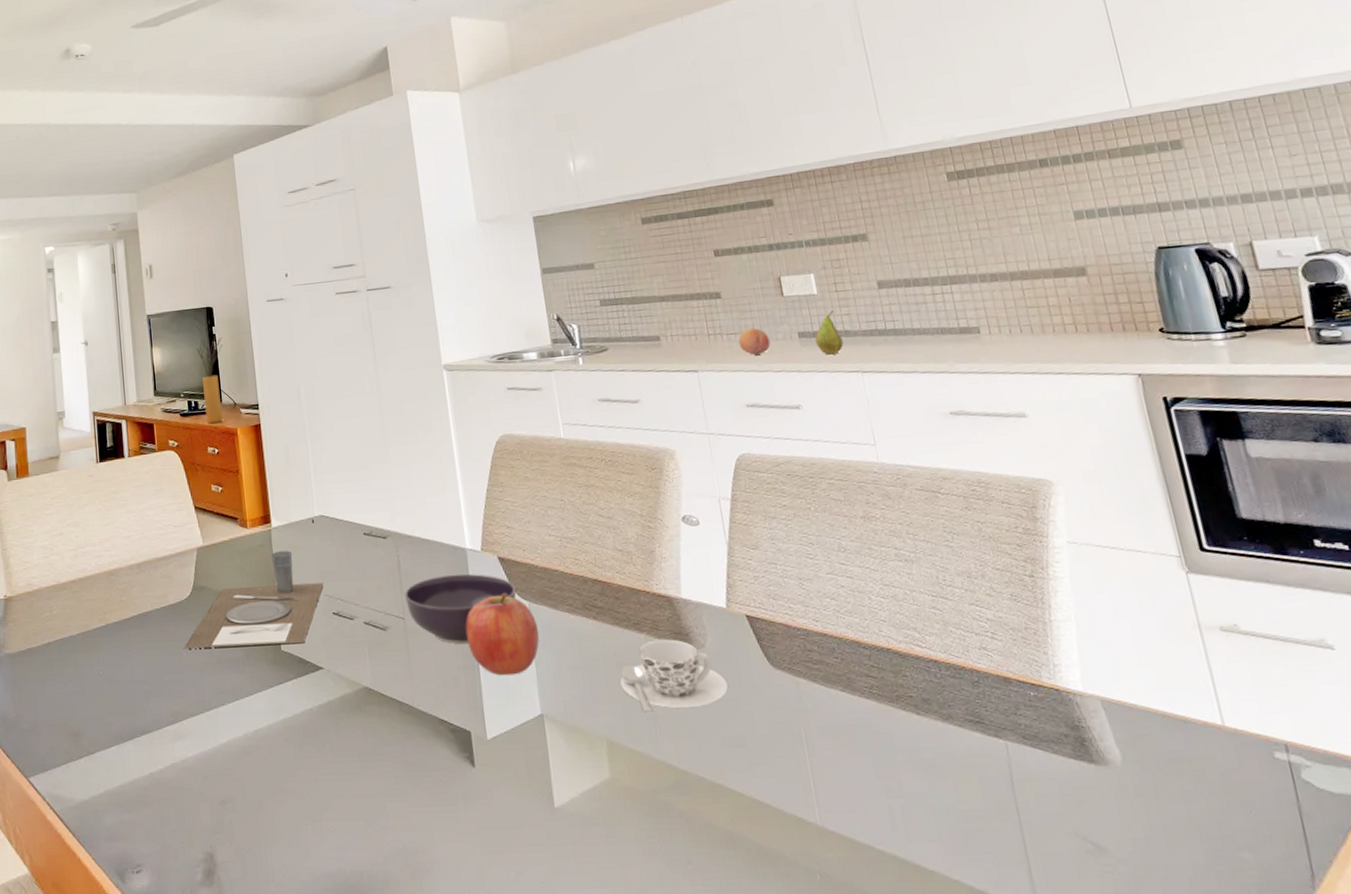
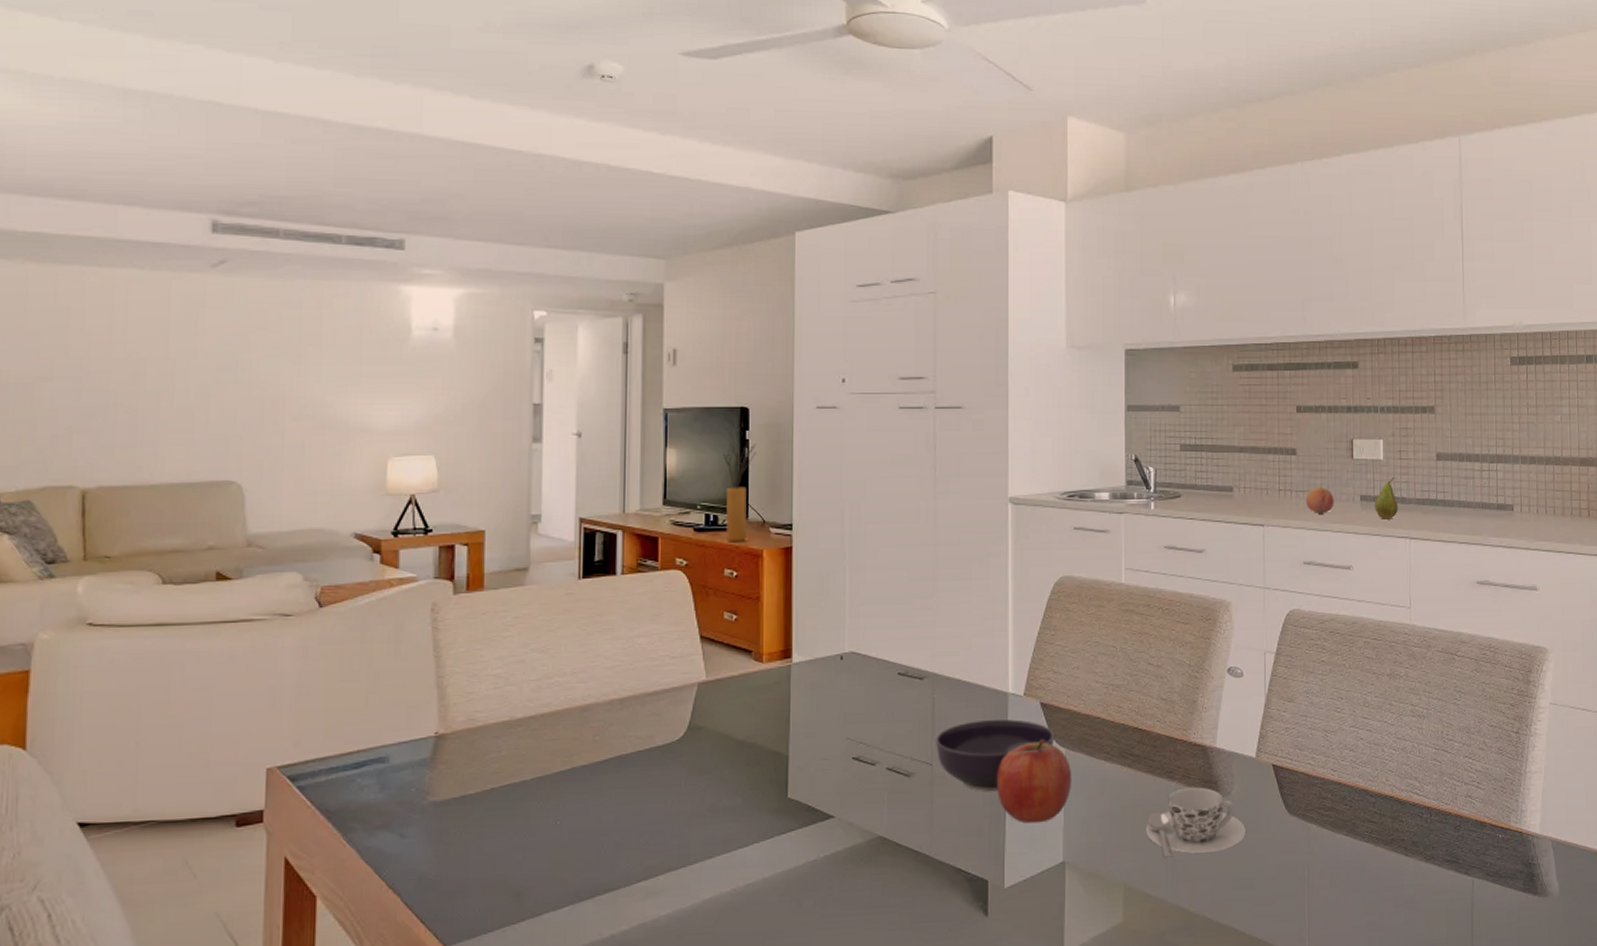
place setting: present [184,551,324,649] -> none [669,689,846,796]

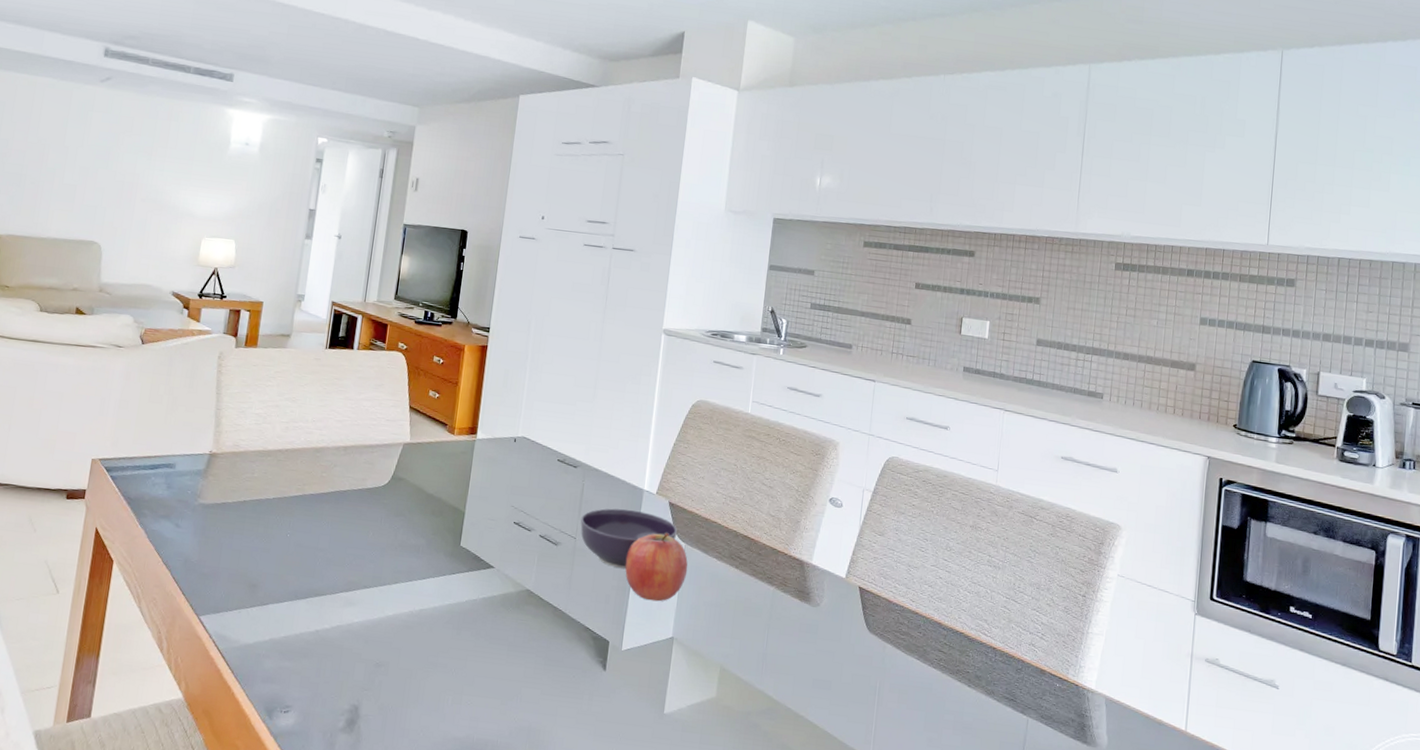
vase: present [723,441,757,543] -> none [438,257,470,337]
teacup: present [1146,787,1246,858] -> none [744,593,830,653]
fruit: present [1305,486,1334,514] -> none [914,354,940,378]
fruit: present [1375,477,1398,519] -> none [975,355,997,391]

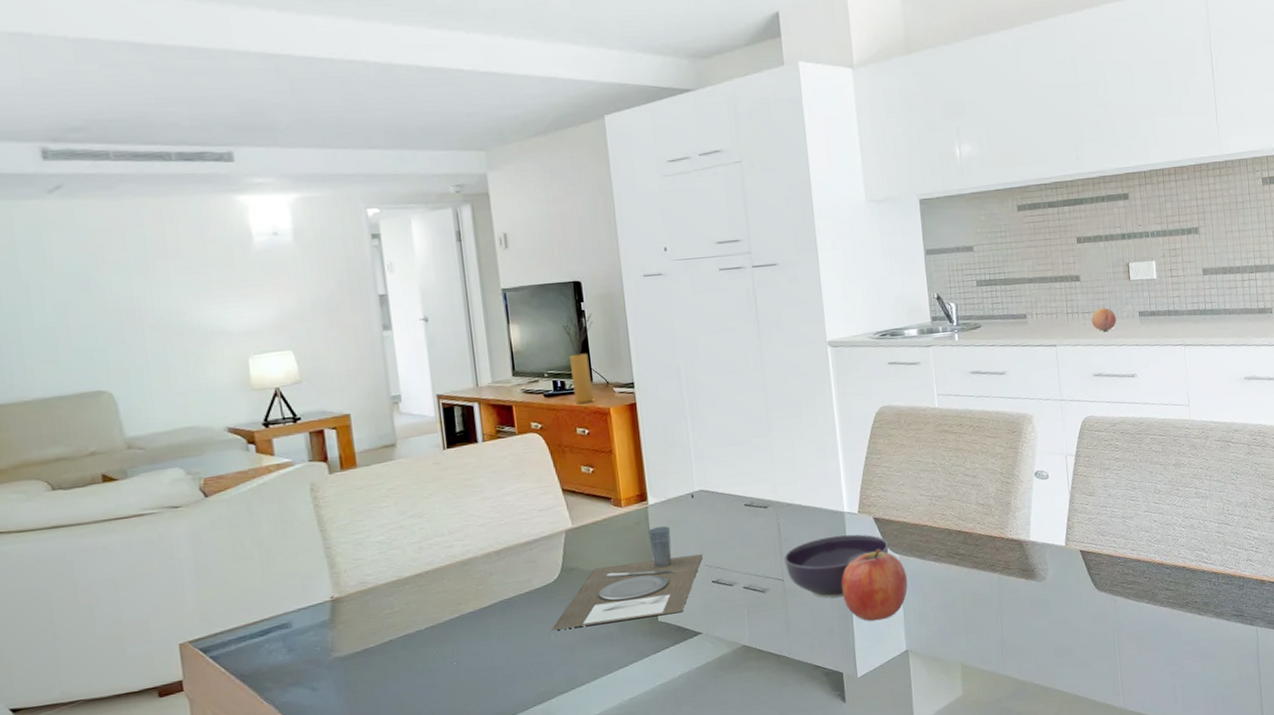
place setting: none [371,460,512,544] -> present [552,526,704,631]
vase: none [438,257,470,337] -> present [562,311,593,405]
fruit: none [914,354,940,378] -> present [1091,307,1117,331]

